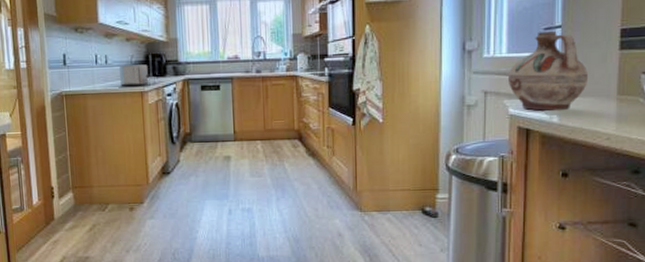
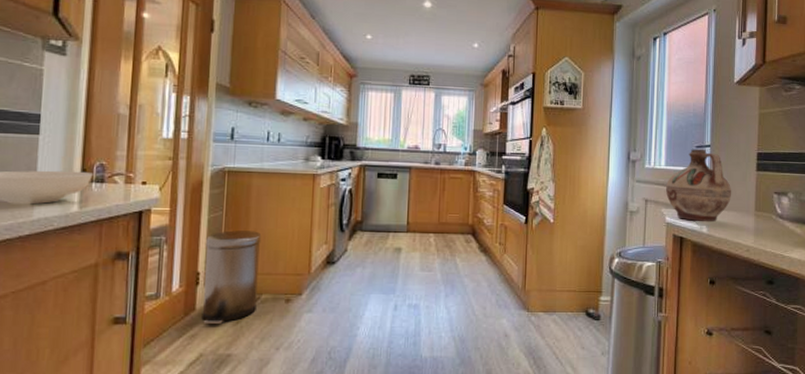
pedal bin: none [55,148,105,232] -> present [201,230,262,325]
toaster: present [119,64,150,87] -> none [292,145,325,169]

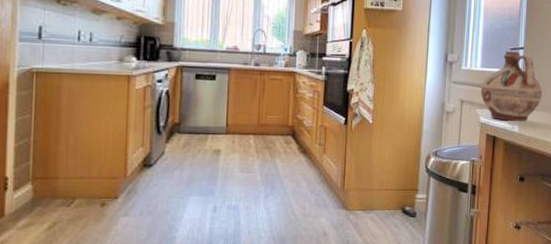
pedal bin: present [201,230,262,325] -> none [11,134,74,231]

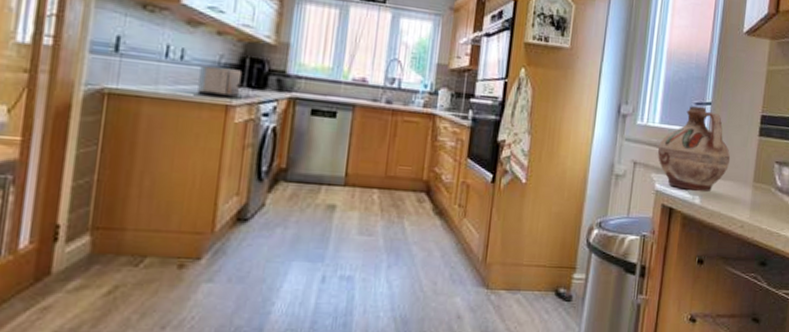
toaster: none [105,45,140,70] -> present [197,65,243,98]

